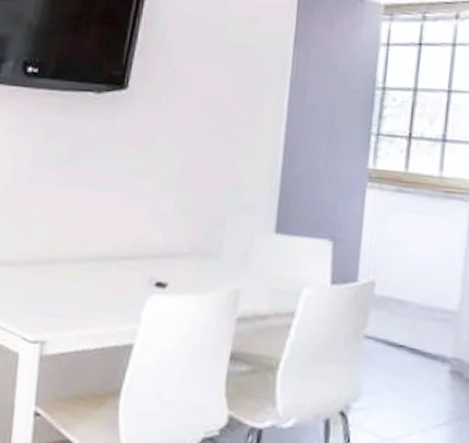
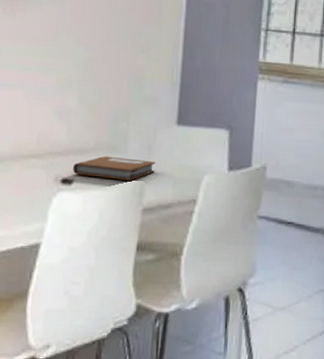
notebook: none [167,261,252,288] -> present [73,156,156,181]

